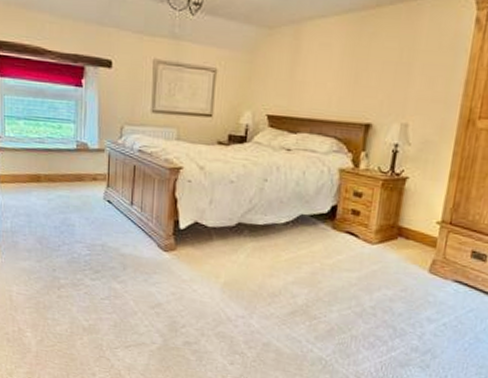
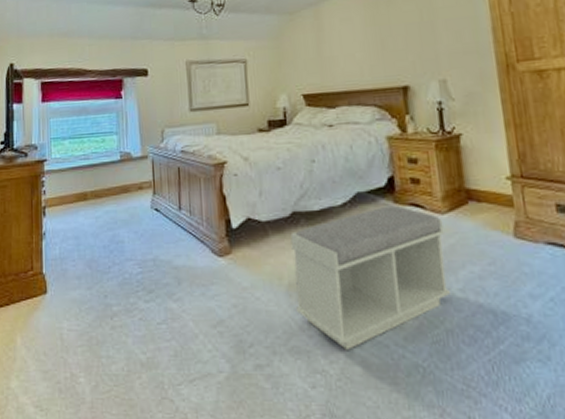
bench: none [226,230,371,340] -> present [290,205,450,350]

